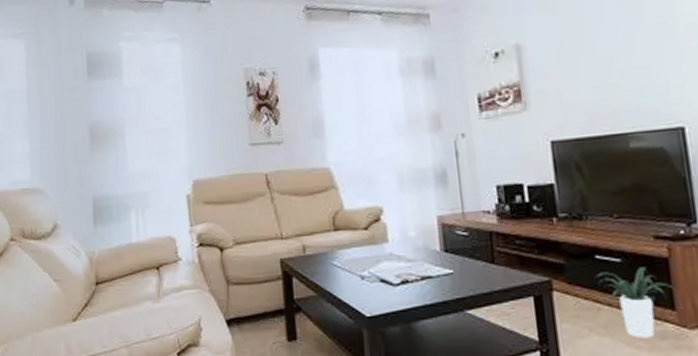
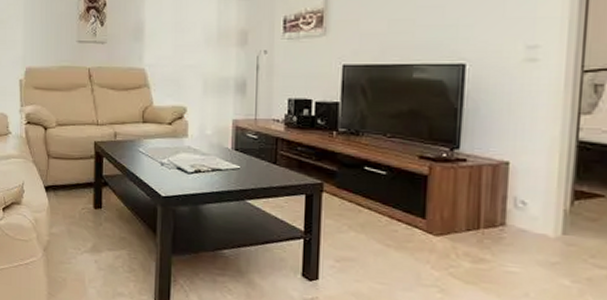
potted plant: present [595,266,674,338] -> none [361,180,428,239]

